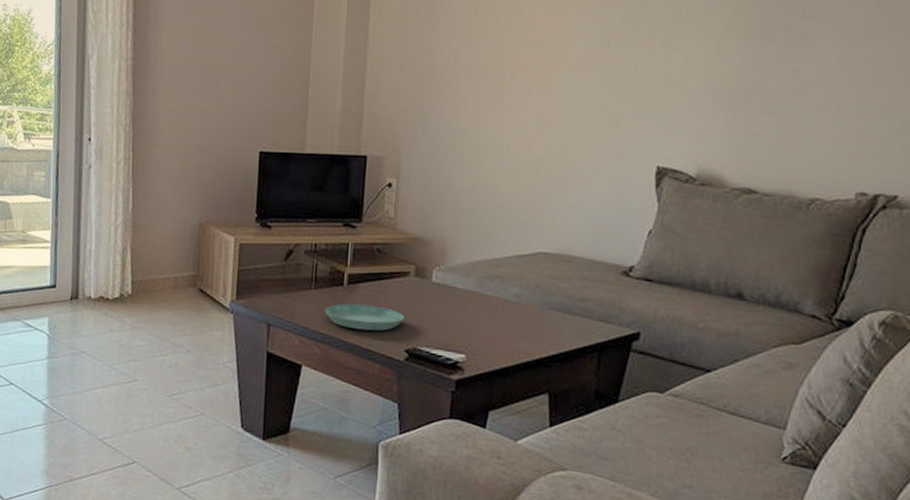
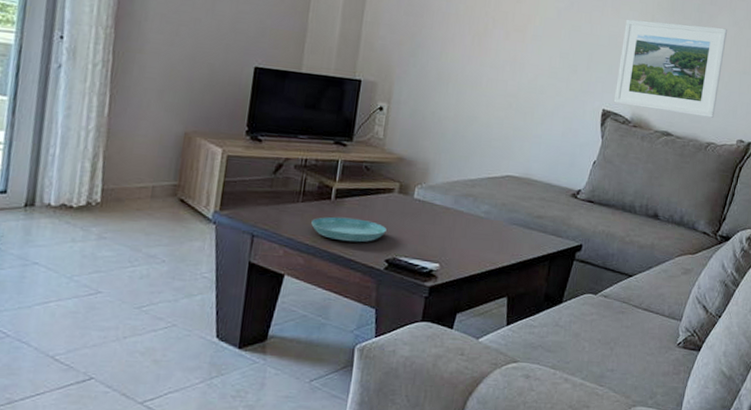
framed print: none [671,47,832,166] -> present [613,19,728,118]

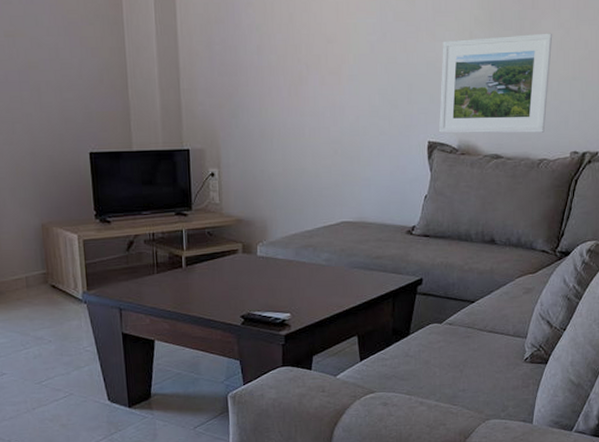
saucer: present [311,216,387,243] -> none [169,281,237,304]

